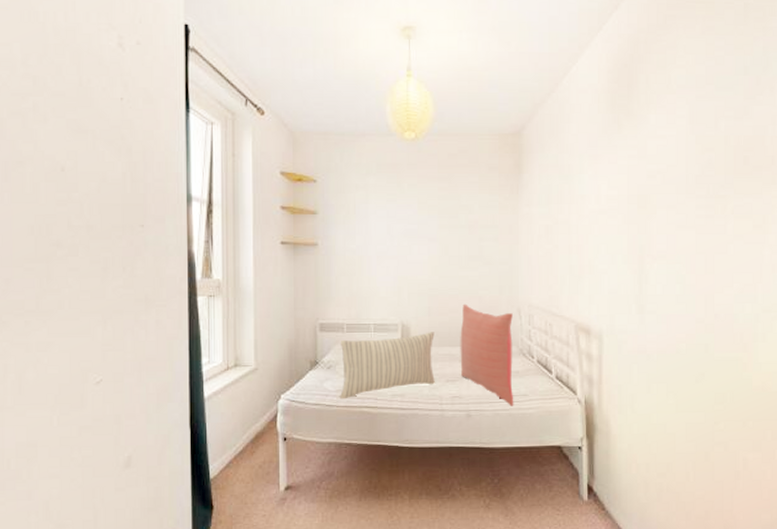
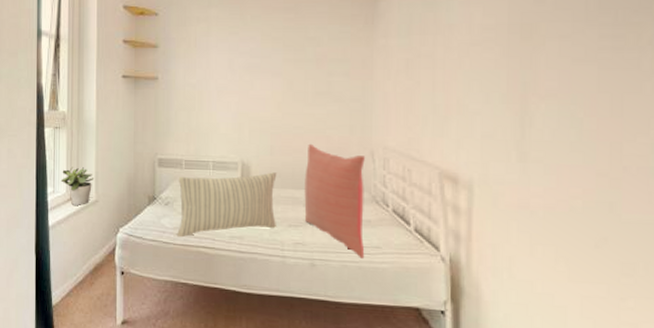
potted plant: none [216,336,252,376] -> present [60,167,93,206]

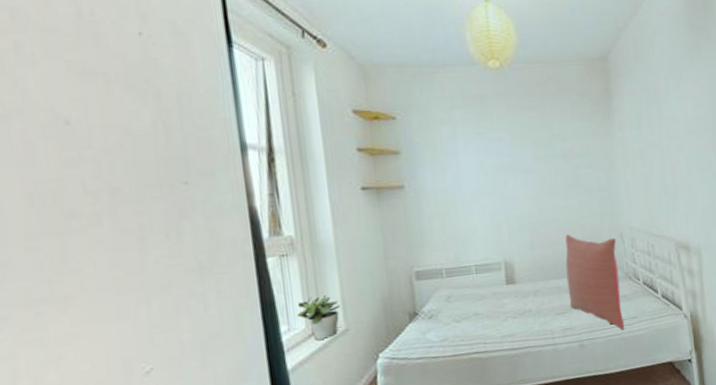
pillow: present [177,172,277,238] -> none [440,266,545,349]

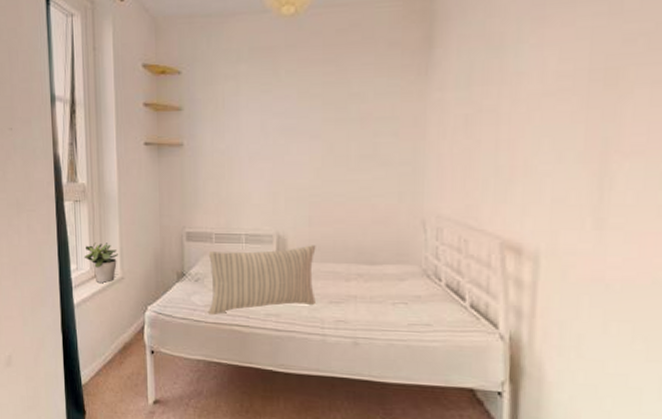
pillow: none [440,266,545,349] -> present [208,245,316,316]
pillow: present [565,234,625,331] -> none [346,213,415,337]

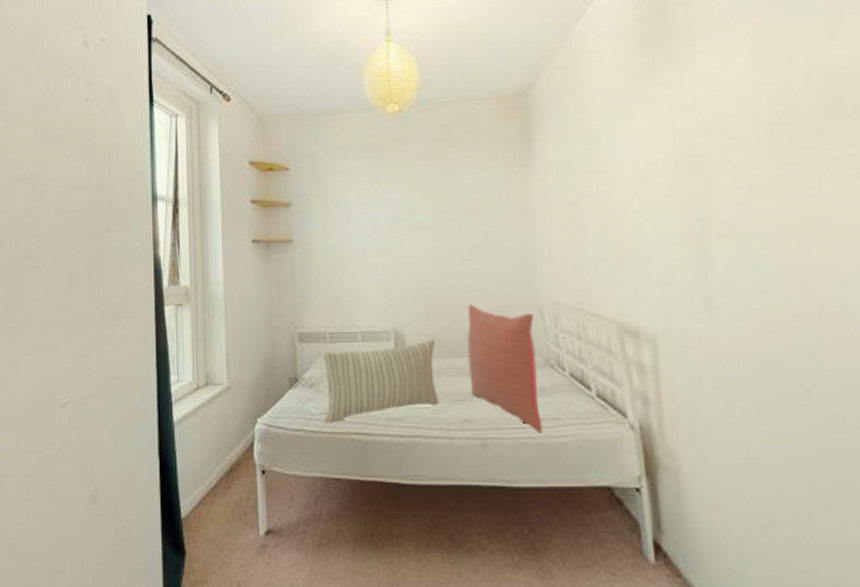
potted plant: present [84,242,118,284] -> none [185,350,224,396]
pillow: none [346,213,415,337] -> present [467,303,543,433]

